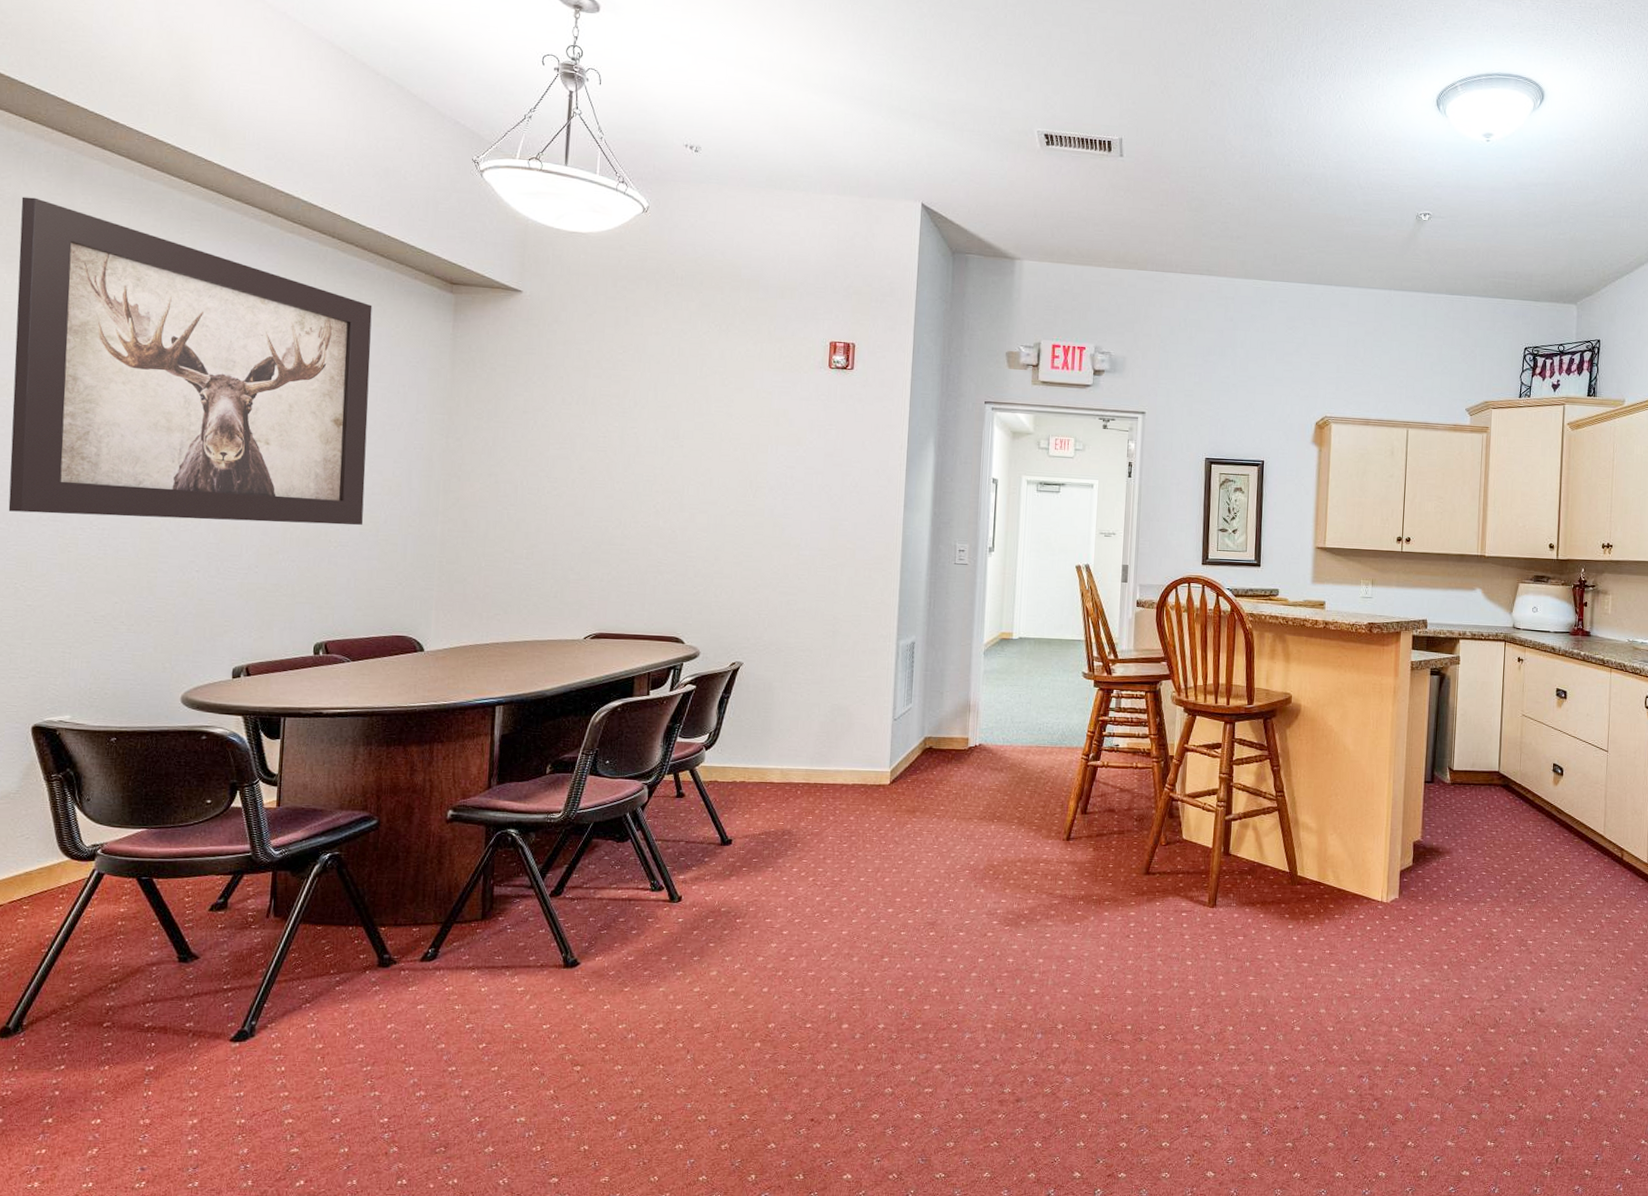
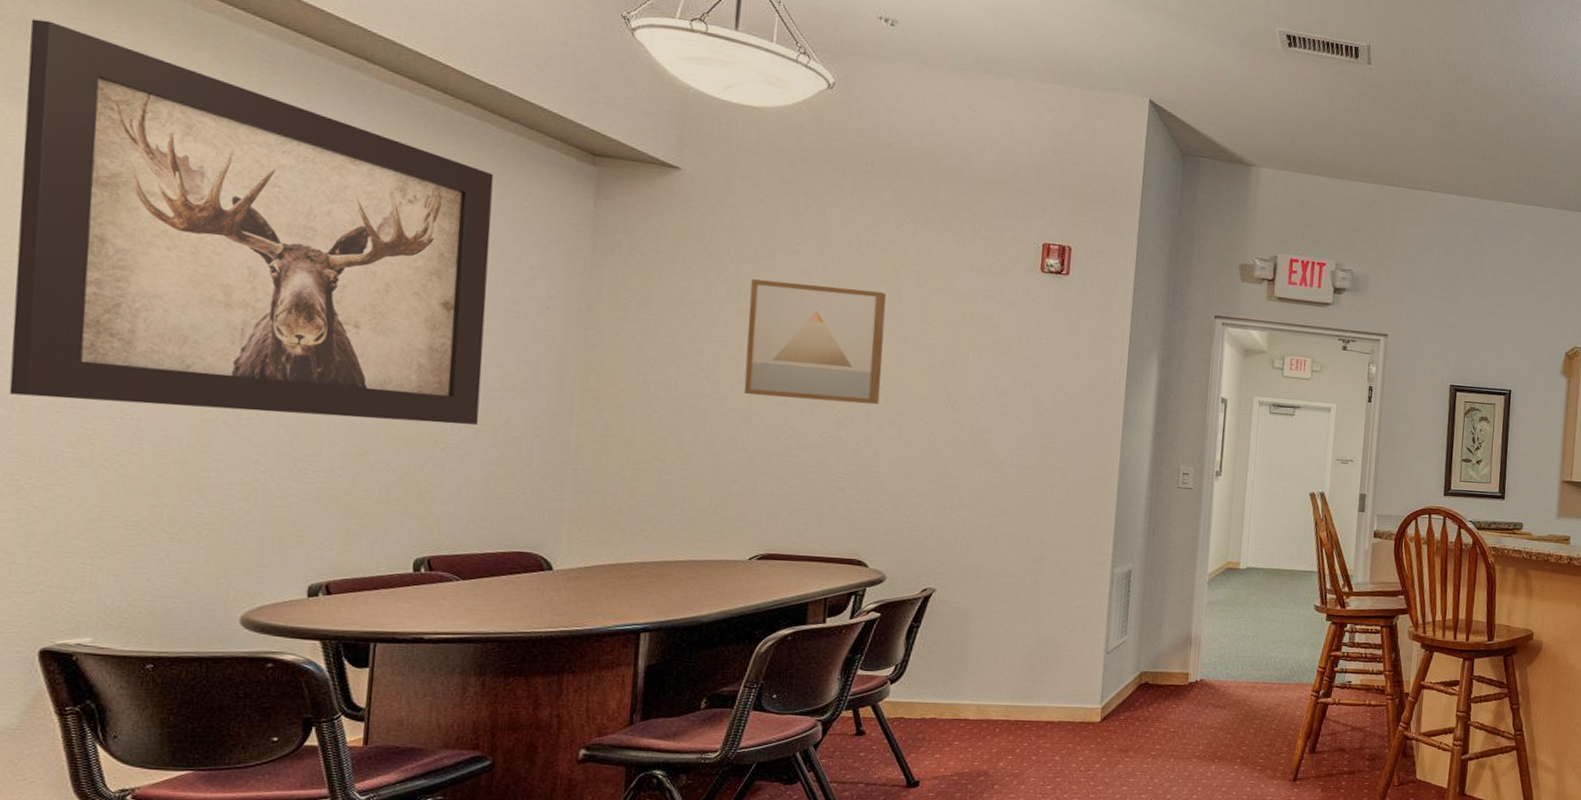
wall art: none [577,387,696,496] -> present [743,279,887,405]

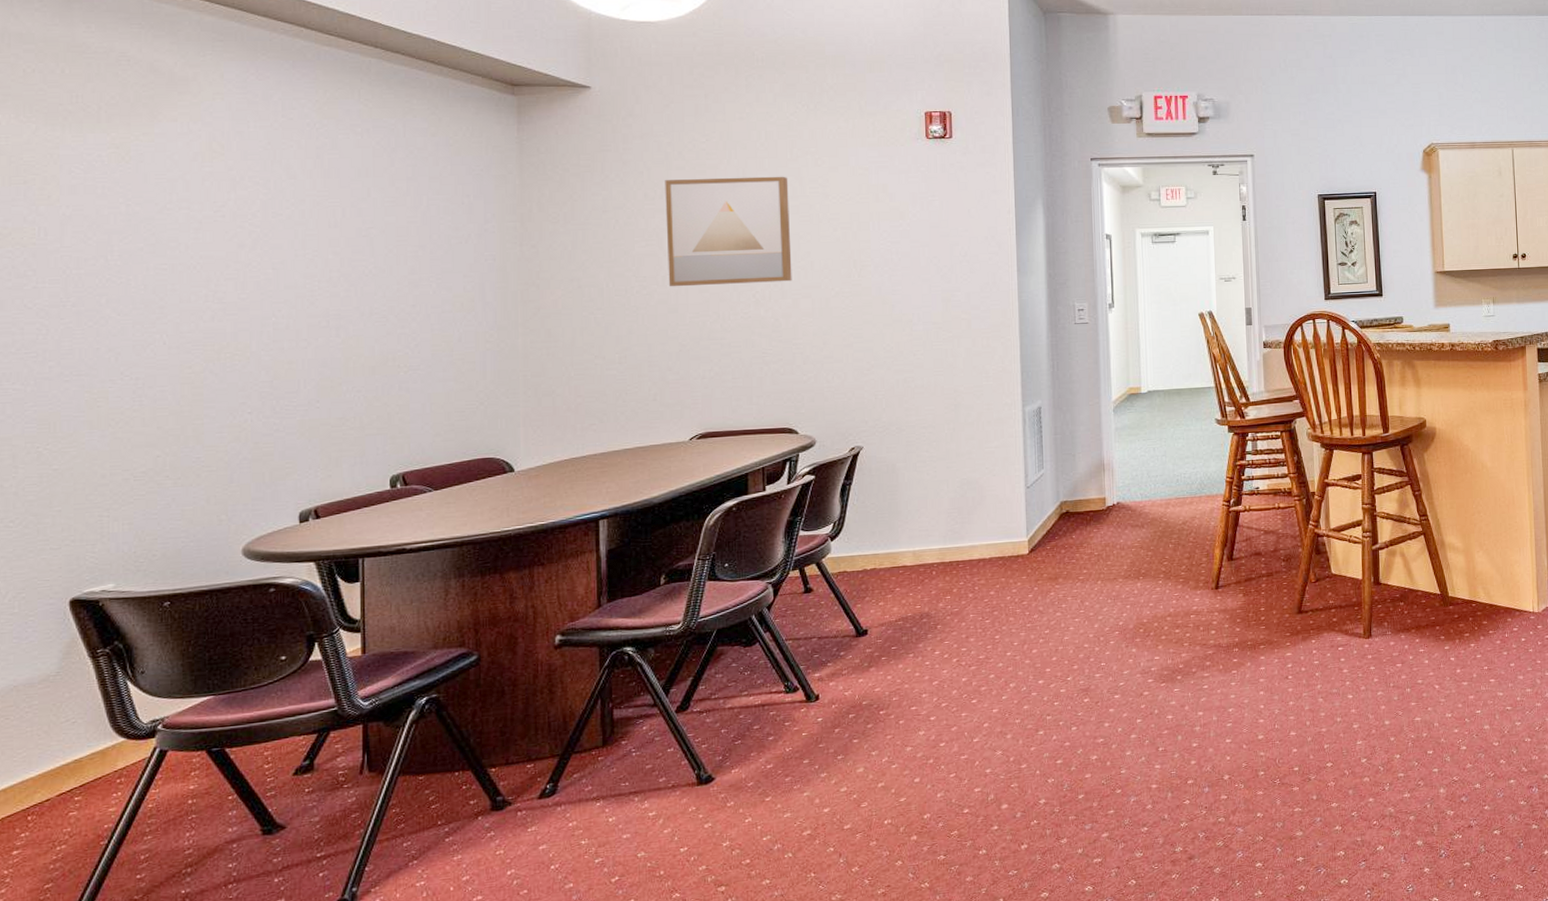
wall art: present [9,19,494,425] -> none [12,30,434,370]

